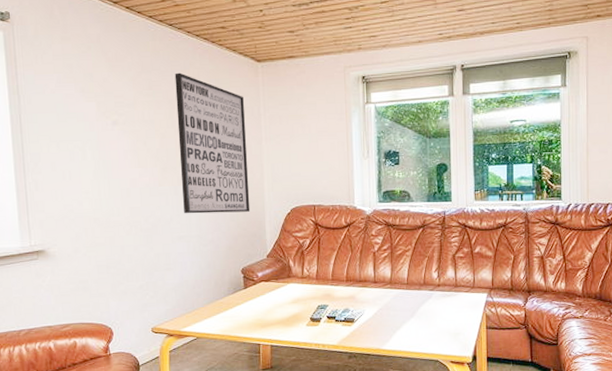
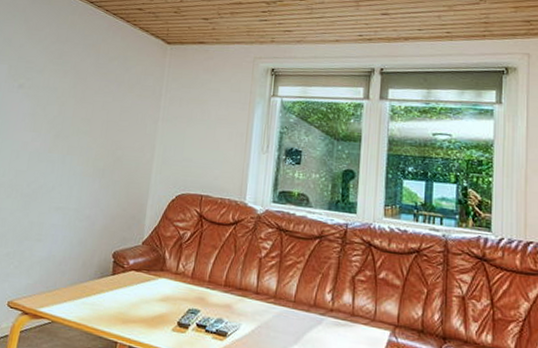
wall art: present [174,72,251,214] -> none [67,46,148,192]

